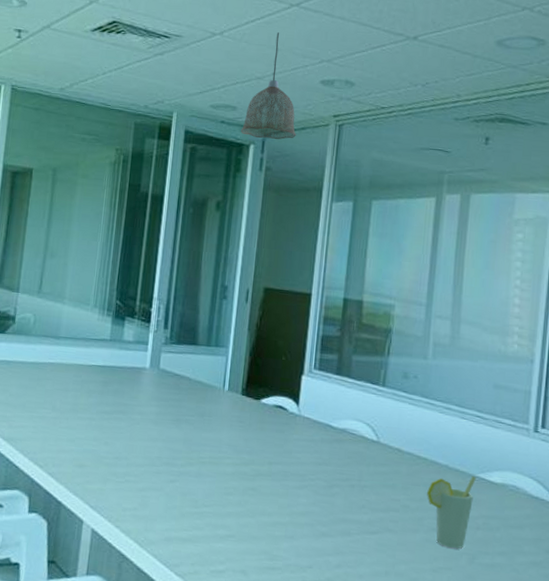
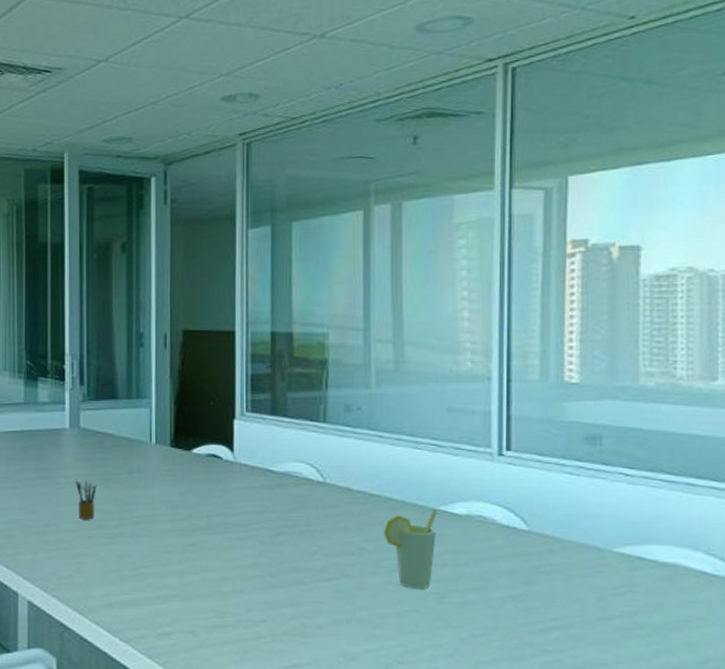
pencil box: none [149,416,169,456] -> present [75,479,96,519]
pendant lamp: present [240,32,296,140] -> none [139,50,200,169]

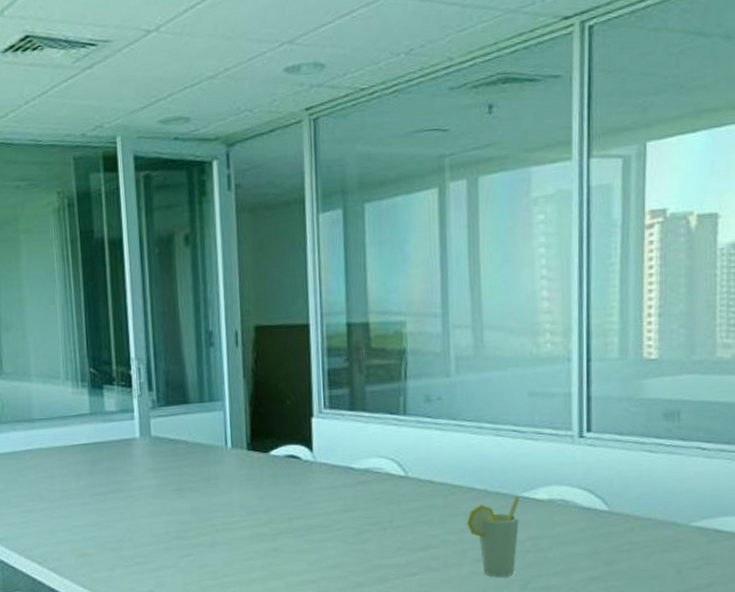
pencil box: present [75,479,96,519] -> none [149,490,172,531]

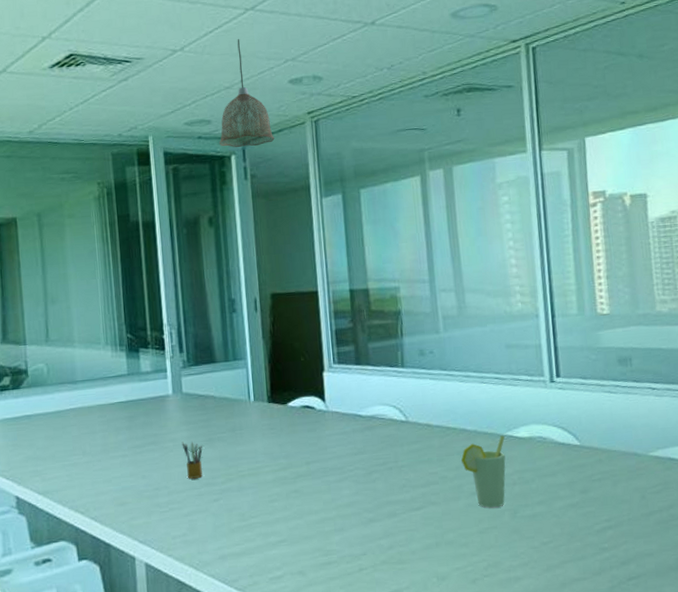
pencil box: none [149,490,172,531] -> present [181,441,203,479]
pendant lamp: none [199,16,265,151] -> present [219,39,275,147]

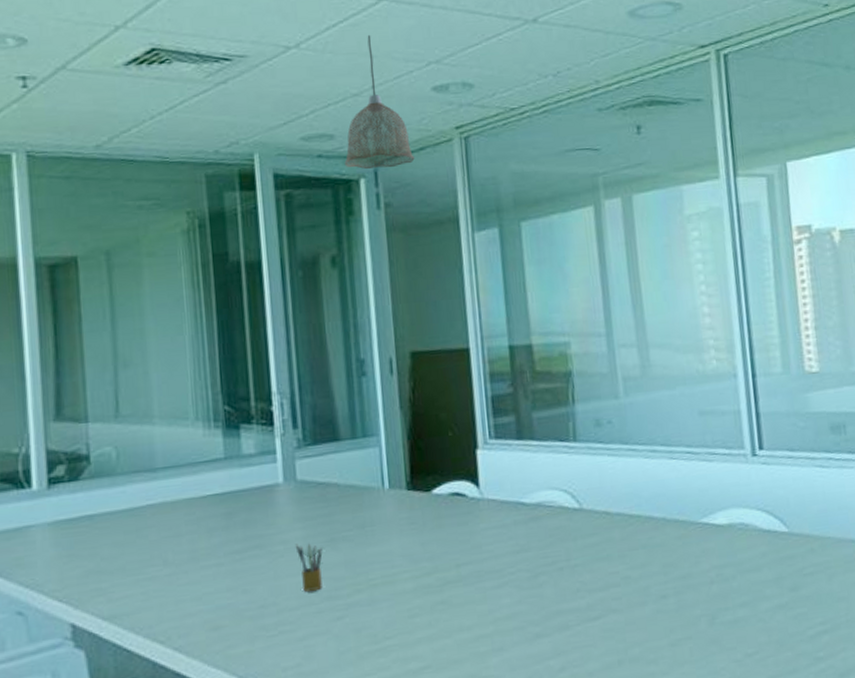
cup: present [461,435,506,508] -> none [648,523,701,614]

